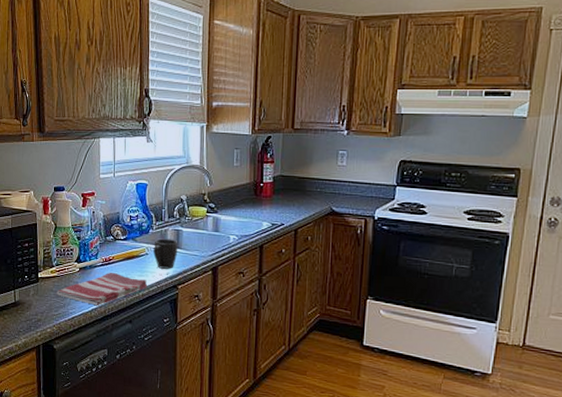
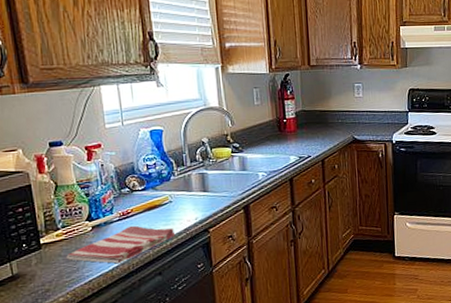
mug: present [153,238,178,269] -> none [177,183,205,215]

